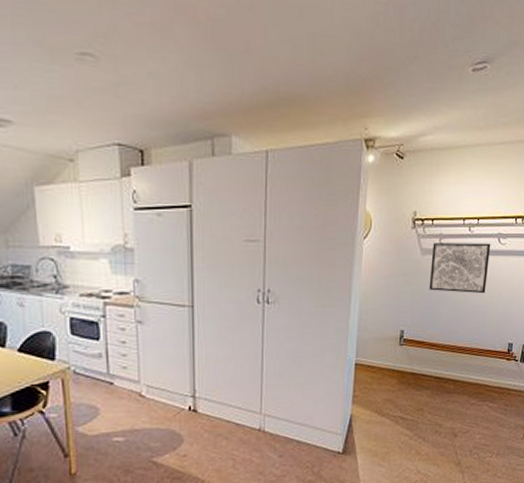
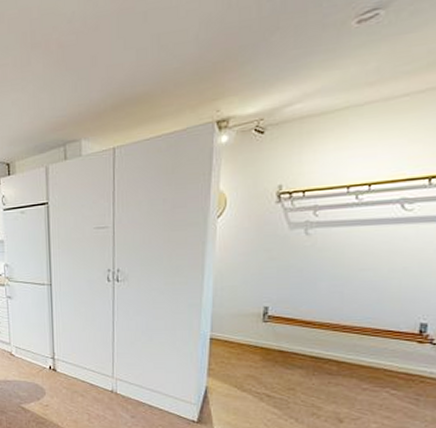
wall art: present [429,243,491,294] -> none [300,210,390,268]

